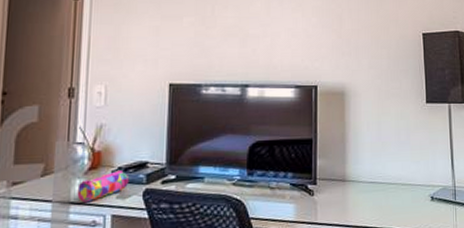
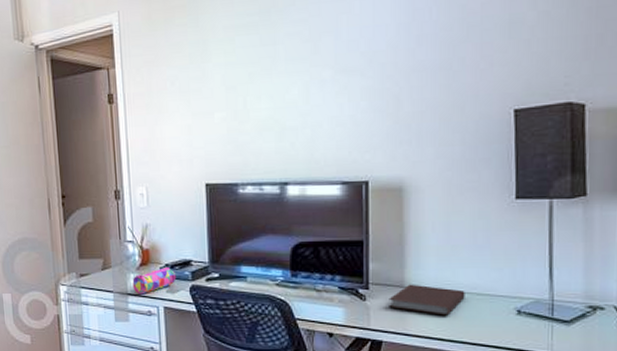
notebook: none [333,177,393,206] -> present [389,284,465,316]

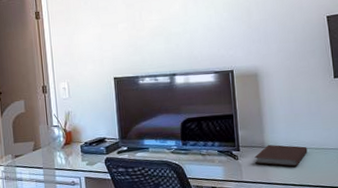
pencil case: present [132,267,177,295] -> none [58,145,94,169]

